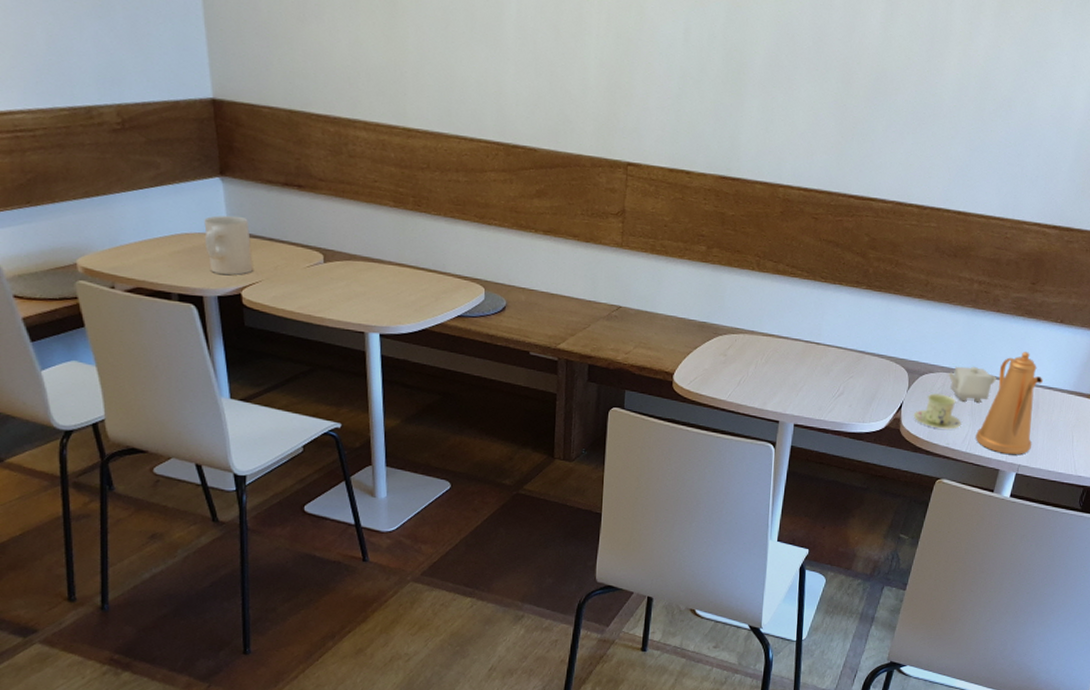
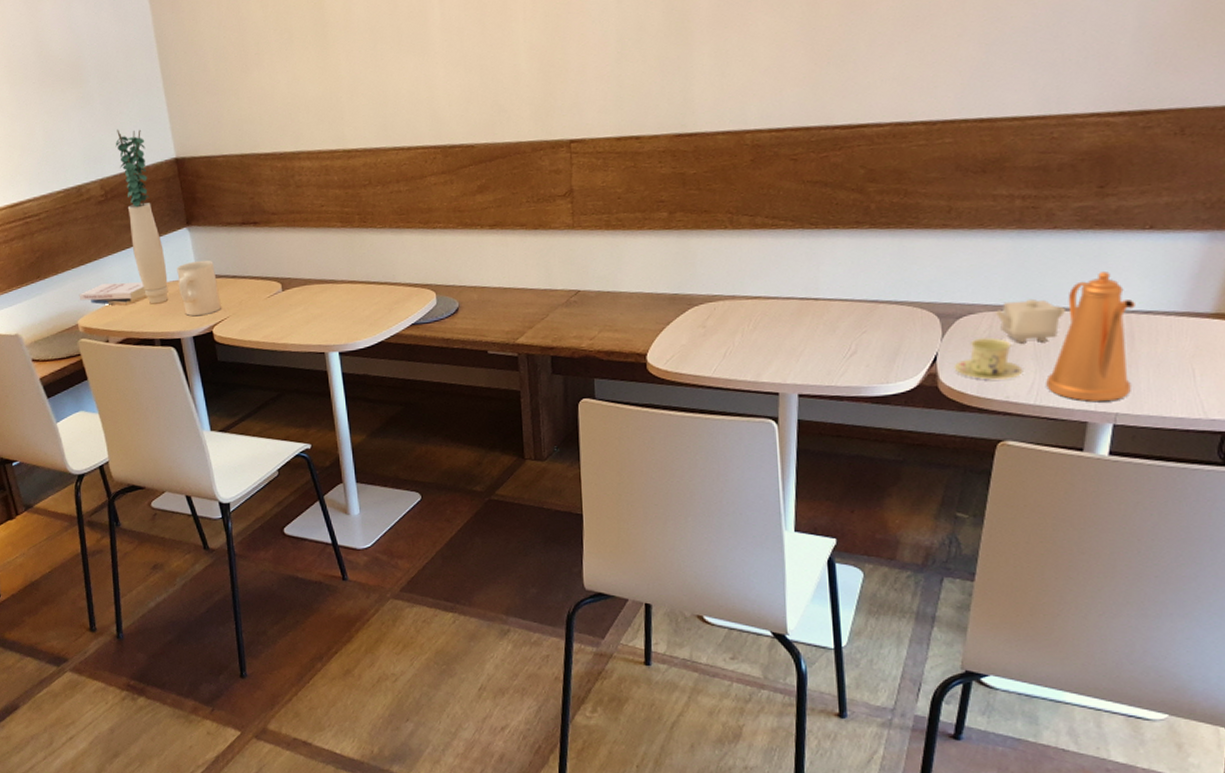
books: none [80,223,167,252] -> present [79,281,148,306]
vase: none [139,52,192,256] -> present [115,129,168,304]

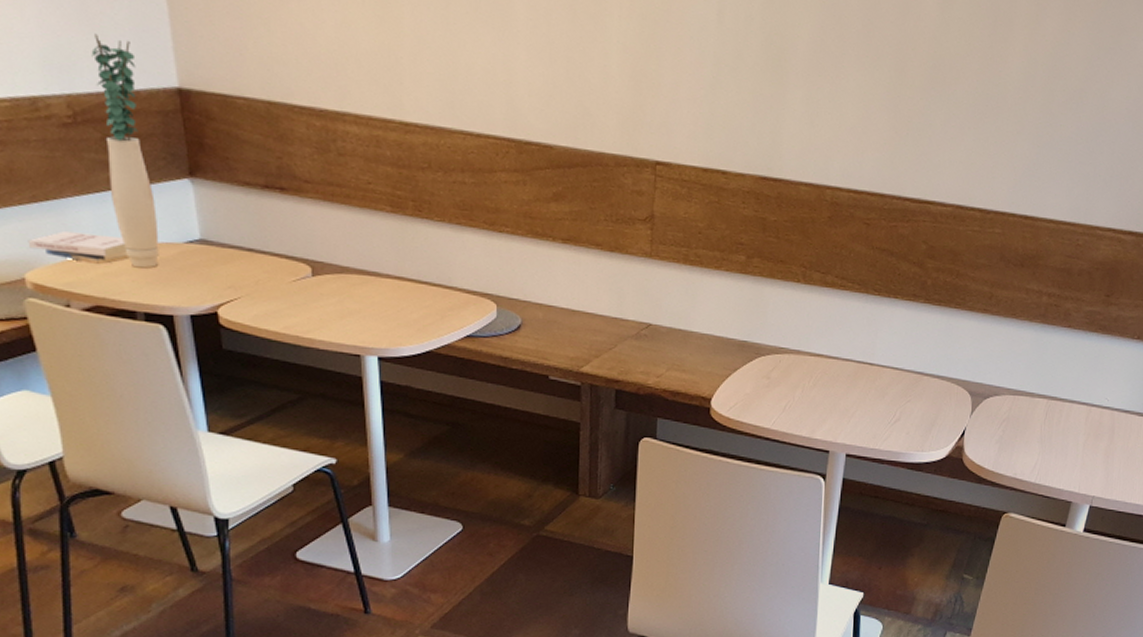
cup: present [177,260,221,316] -> none [172,222,231,291]
cup and saucer: present [954,337,1023,380] -> none [977,418,1030,458]
sugar bowl: present [994,298,1067,344] -> none [1014,387,1069,428]
coffee pot: present [1046,272,1135,401] -> none [1046,371,1119,485]

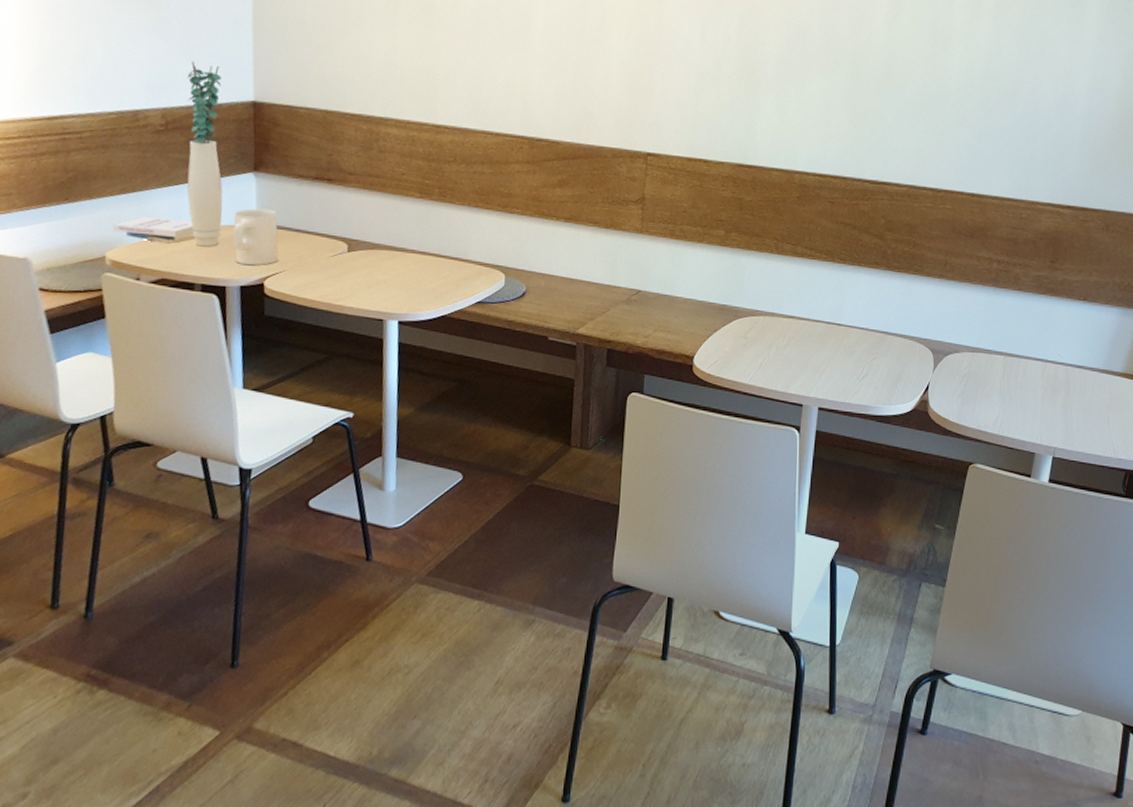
cup: none [172,222,231,291] -> present [233,208,279,266]

